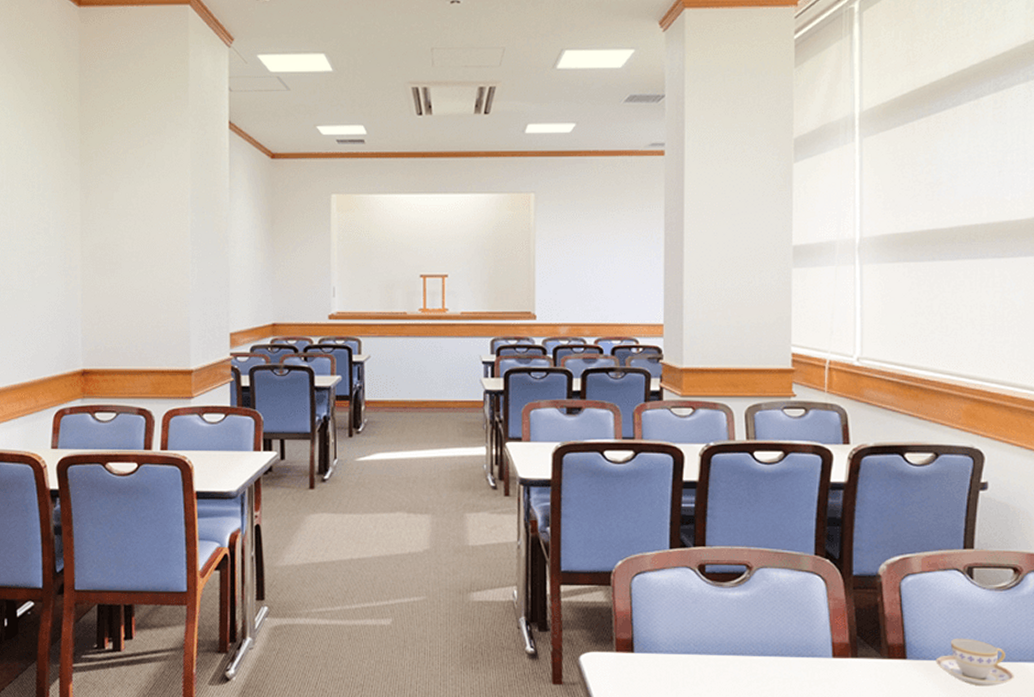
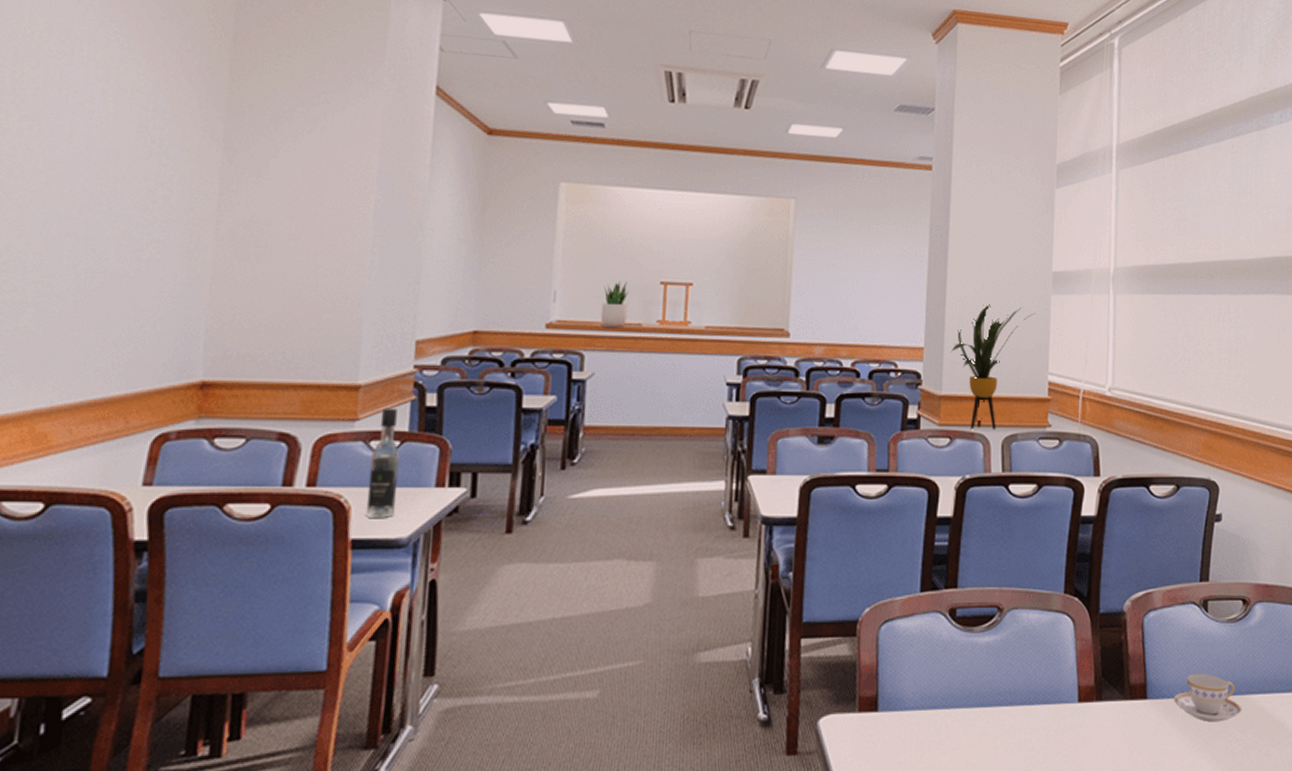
bottle: none [204,387,226,476] -> present [366,407,400,519]
planter: none [372,276,393,317] -> present [601,281,628,329]
house plant: none [690,280,776,400] -> present [950,304,1036,430]

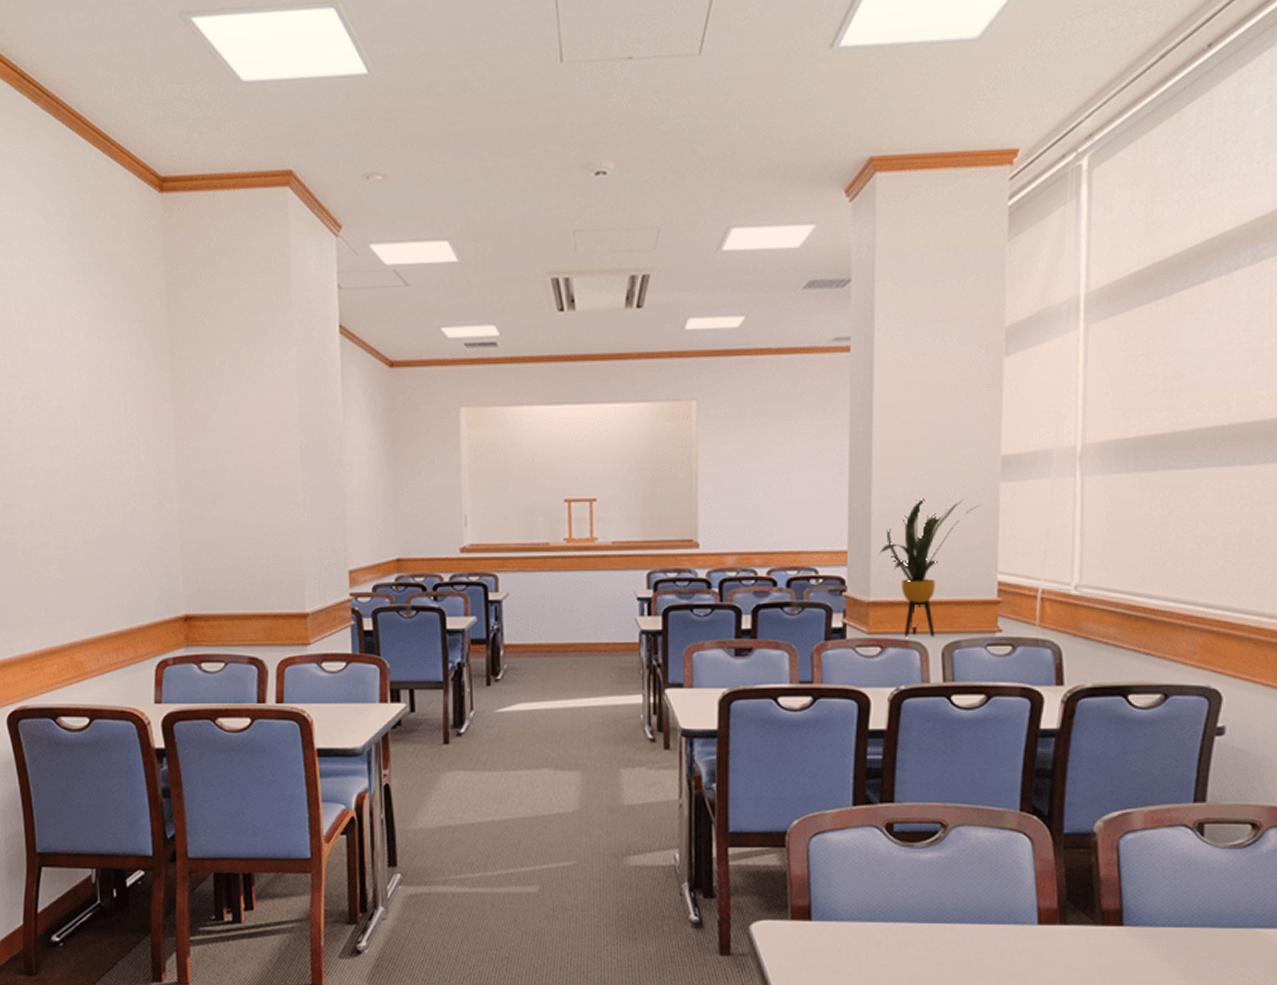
bottle: present [366,407,400,519] -> none [324,632,349,731]
planter: present [601,281,628,329] -> none [509,501,534,549]
teacup: present [1173,673,1242,722] -> none [1157,902,1248,955]

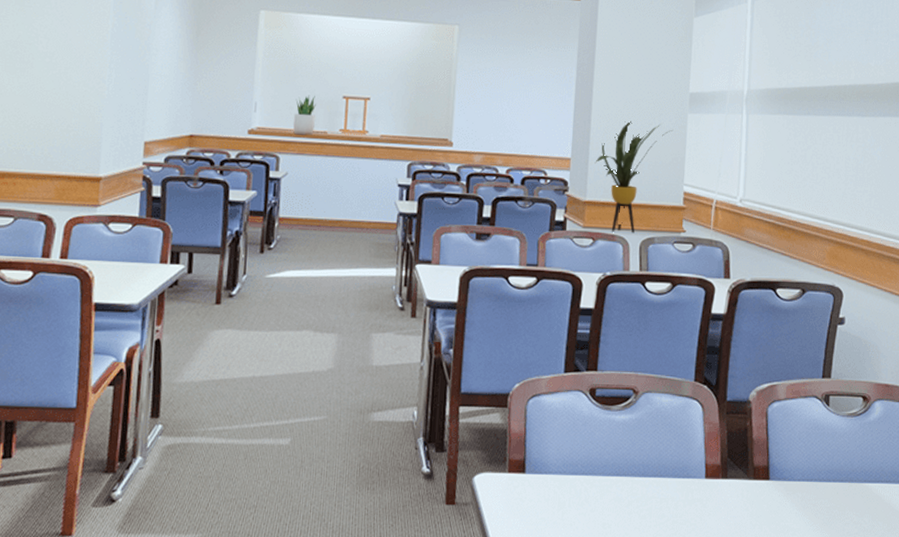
planter: none [509,501,534,549] -> present [293,95,316,136]

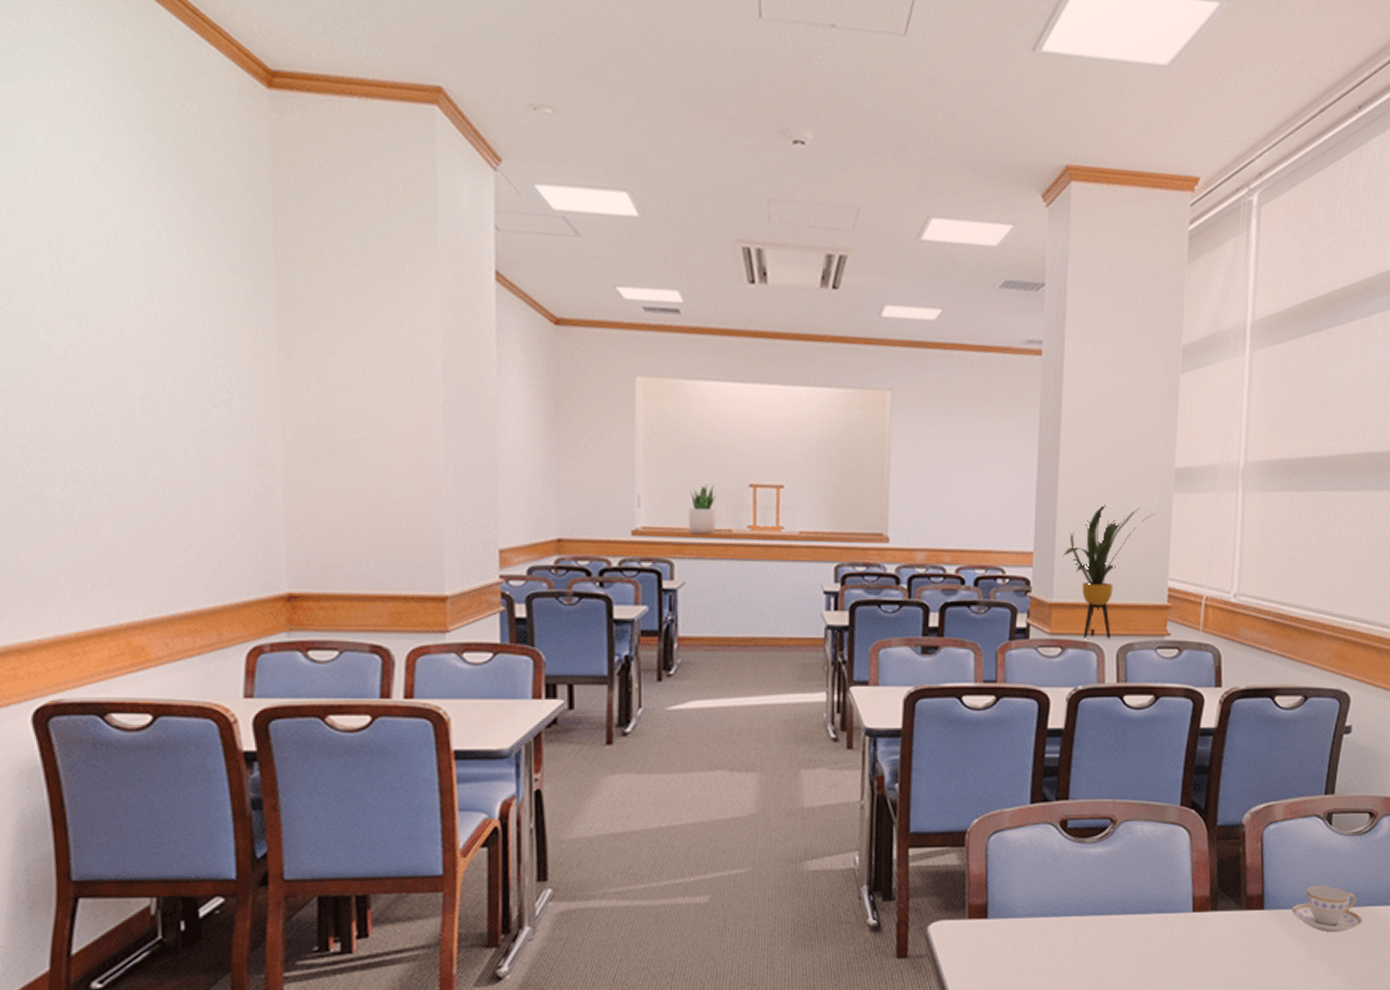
teacup: none [794,460,860,506] -> present [1291,885,1363,933]

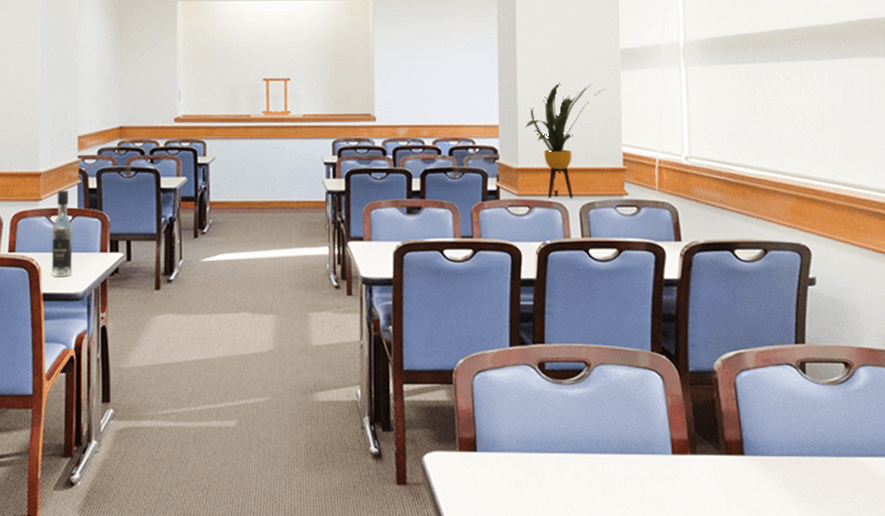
bottle: none [465,619,495,731] -> present [52,190,73,278]
planter: present [688,484,716,535] -> none [216,80,237,120]
teacup: present [1291,885,1363,933] -> none [773,433,850,482]

